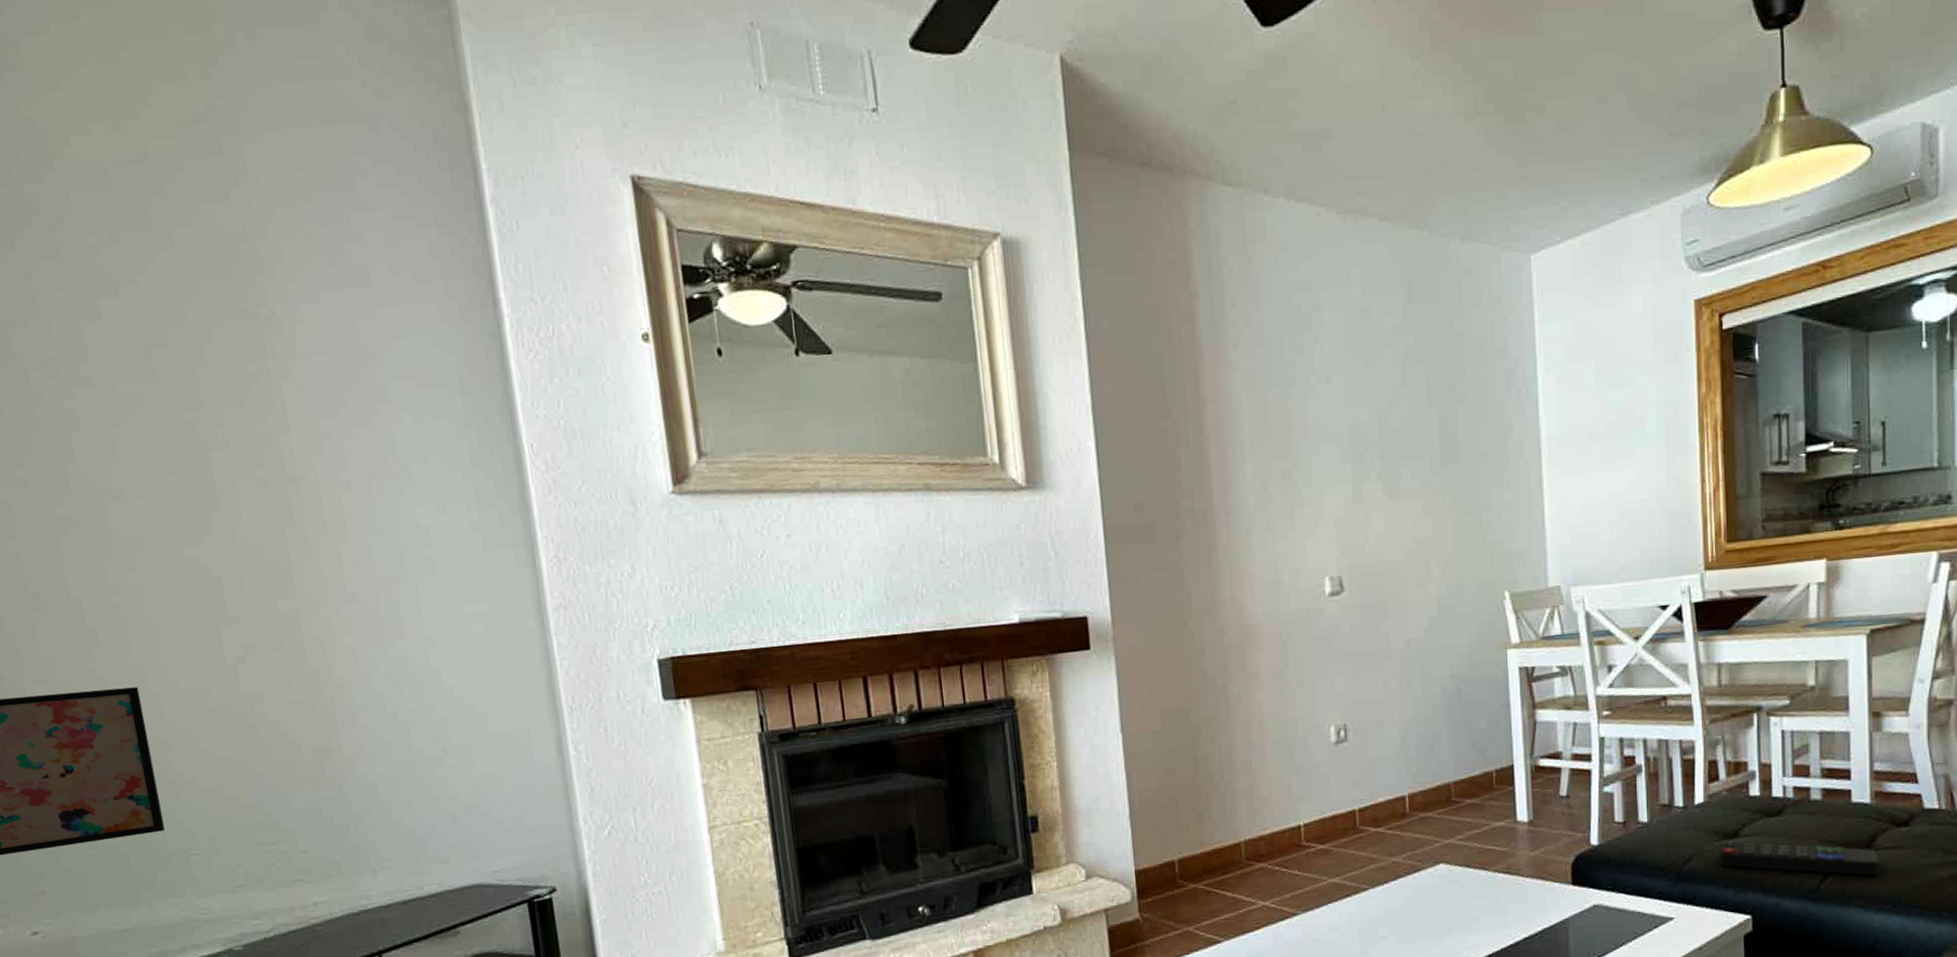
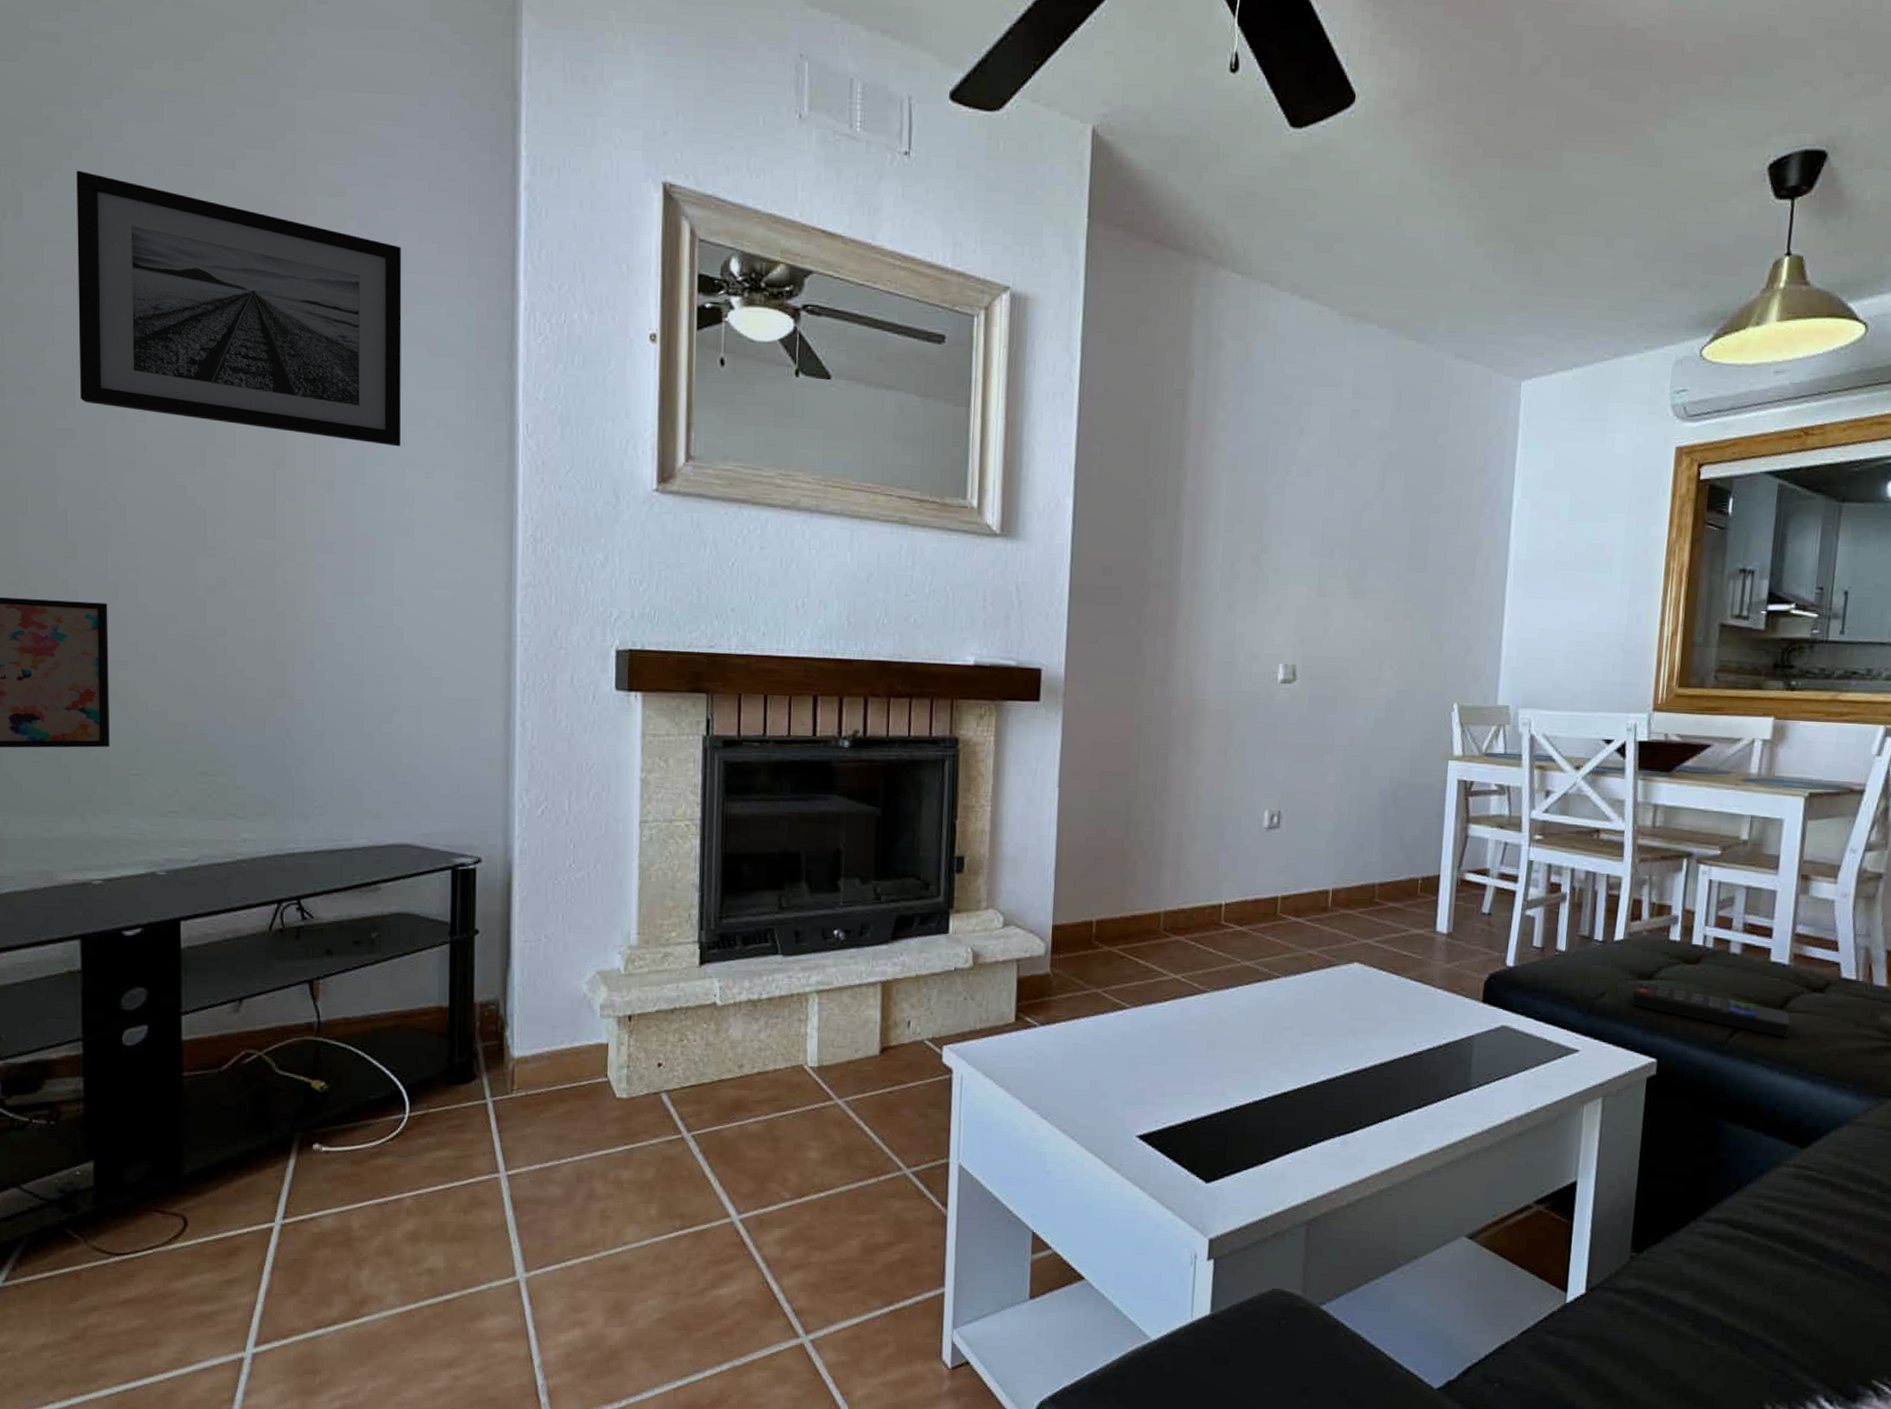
wall art: none [30,249,408,488] -> present [76,170,402,447]

